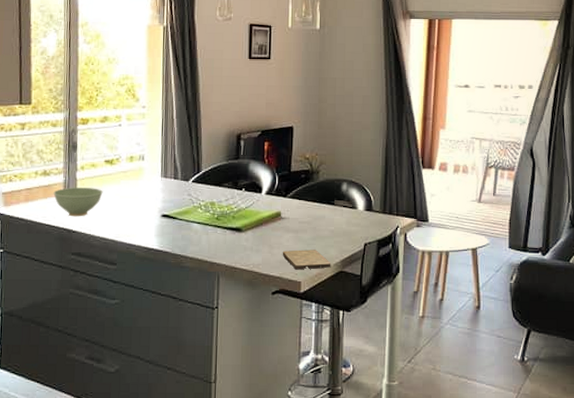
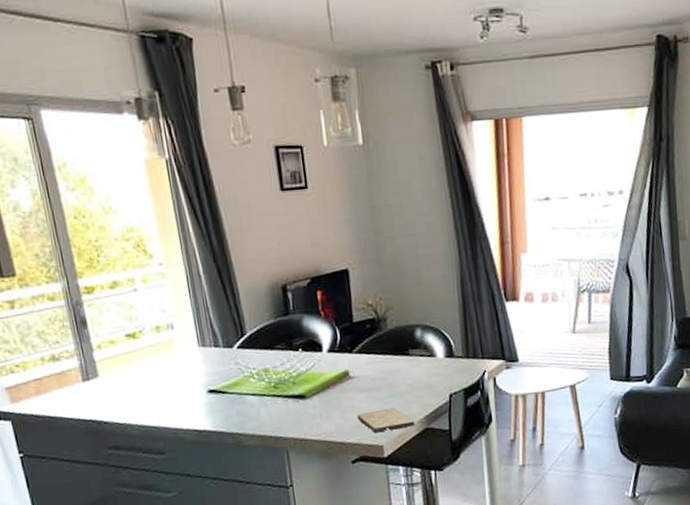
bowl: present [53,187,103,217] -> none [69,368,131,406]

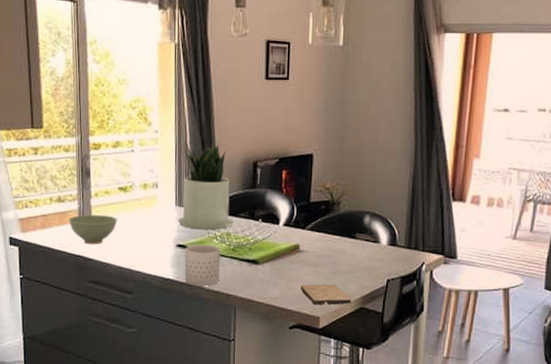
bowl: none [69,368,131,406] -> present [68,215,118,245]
planter: none [197,269,270,371] -> present [177,143,234,230]
mug: none [218,385,265,434] -> present [184,244,220,287]

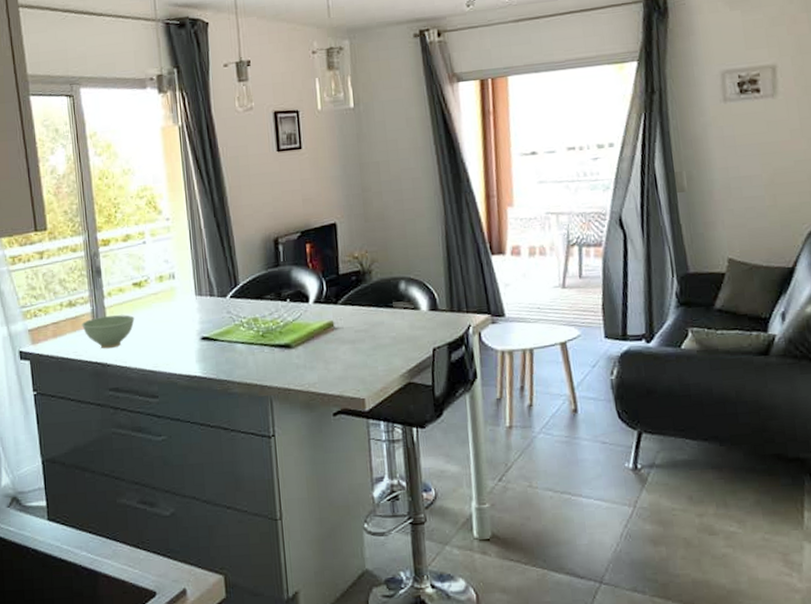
planter: present [177,143,234,230] -> none [198,223,260,319]
mug: present [184,244,220,287] -> none [210,333,251,381]
cutting board: present [300,284,351,305] -> none [340,361,397,386]

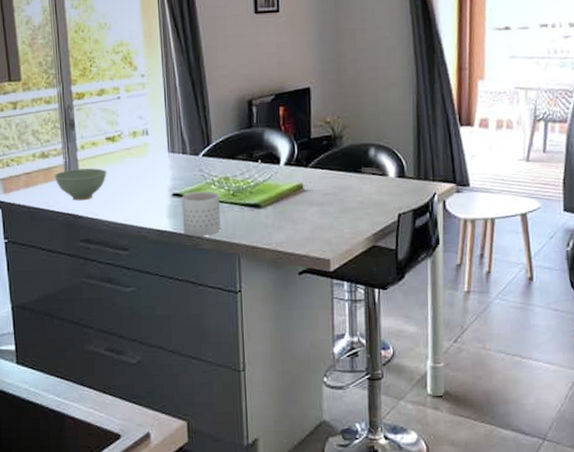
mug: none [210,333,251,381] -> present [181,191,221,237]

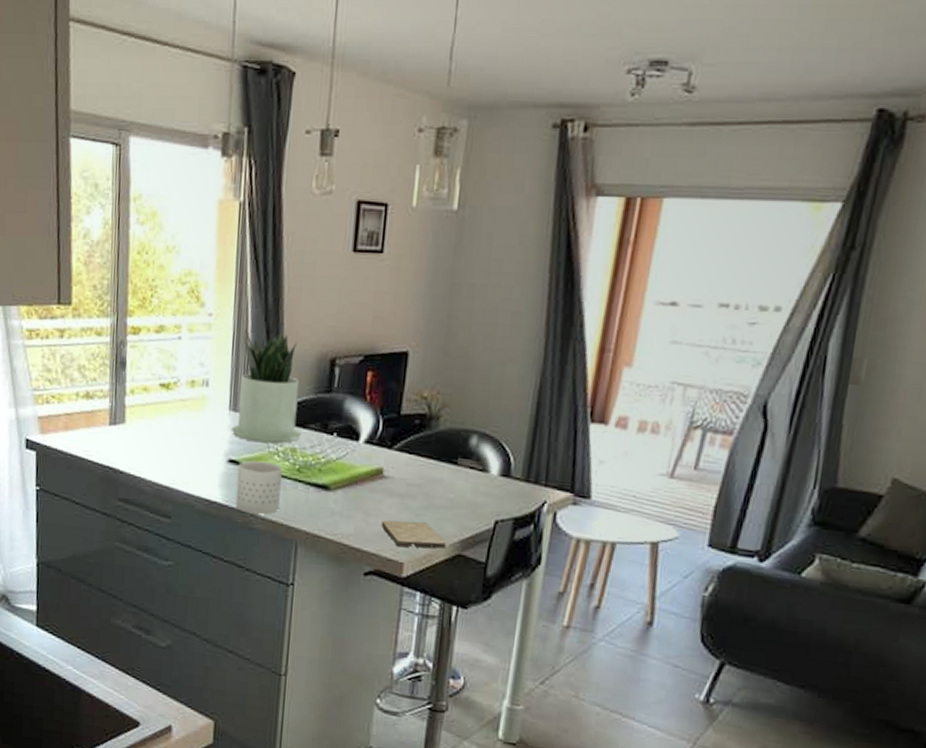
bowl: present [54,168,107,201] -> none [97,416,157,454]
planter: none [171,83,231,176] -> present [231,331,301,444]
cutting board: none [307,223,363,247] -> present [381,520,446,549]

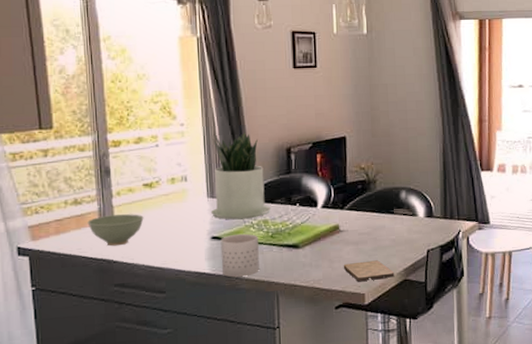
bowl: none [97,416,157,454] -> present [87,214,144,247]

